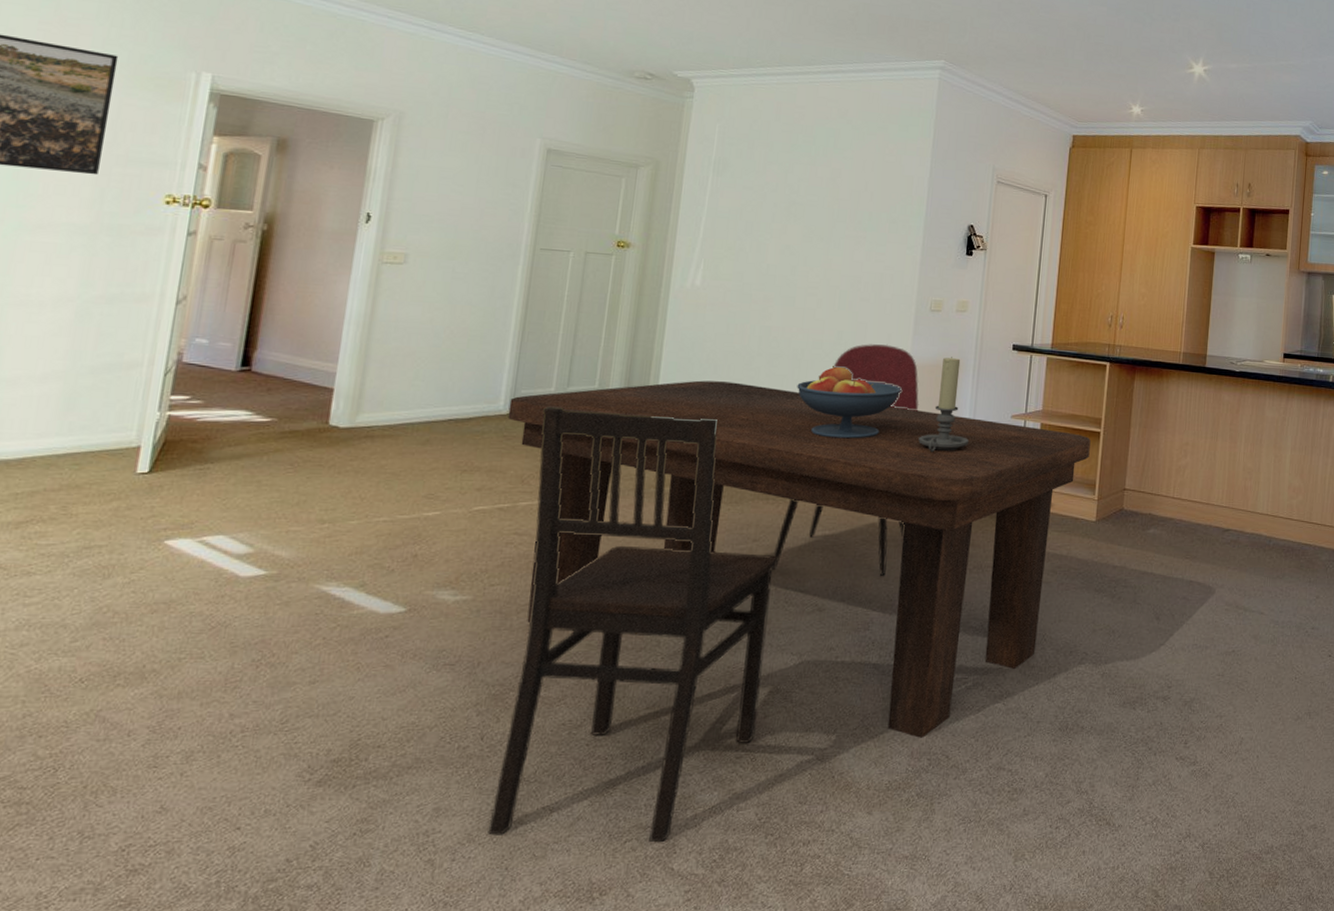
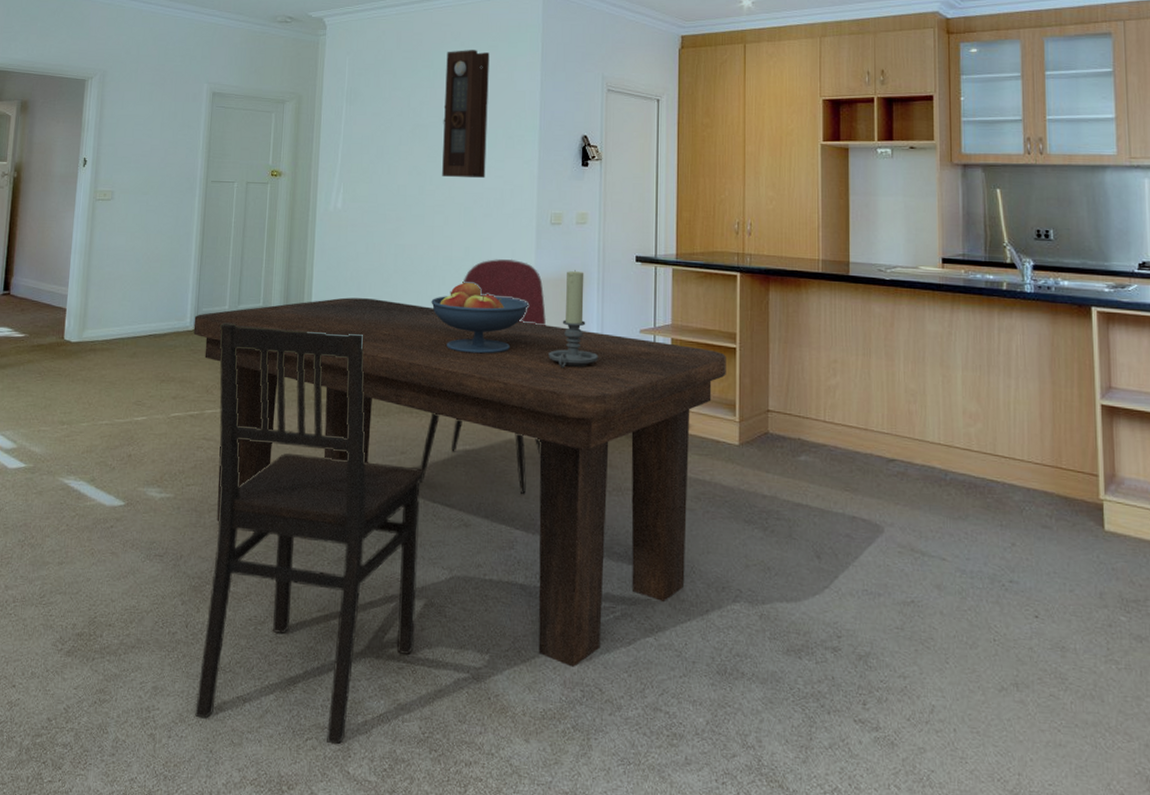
pendulum clock: none [818,128,878,261] -> present [442,50,490,178]

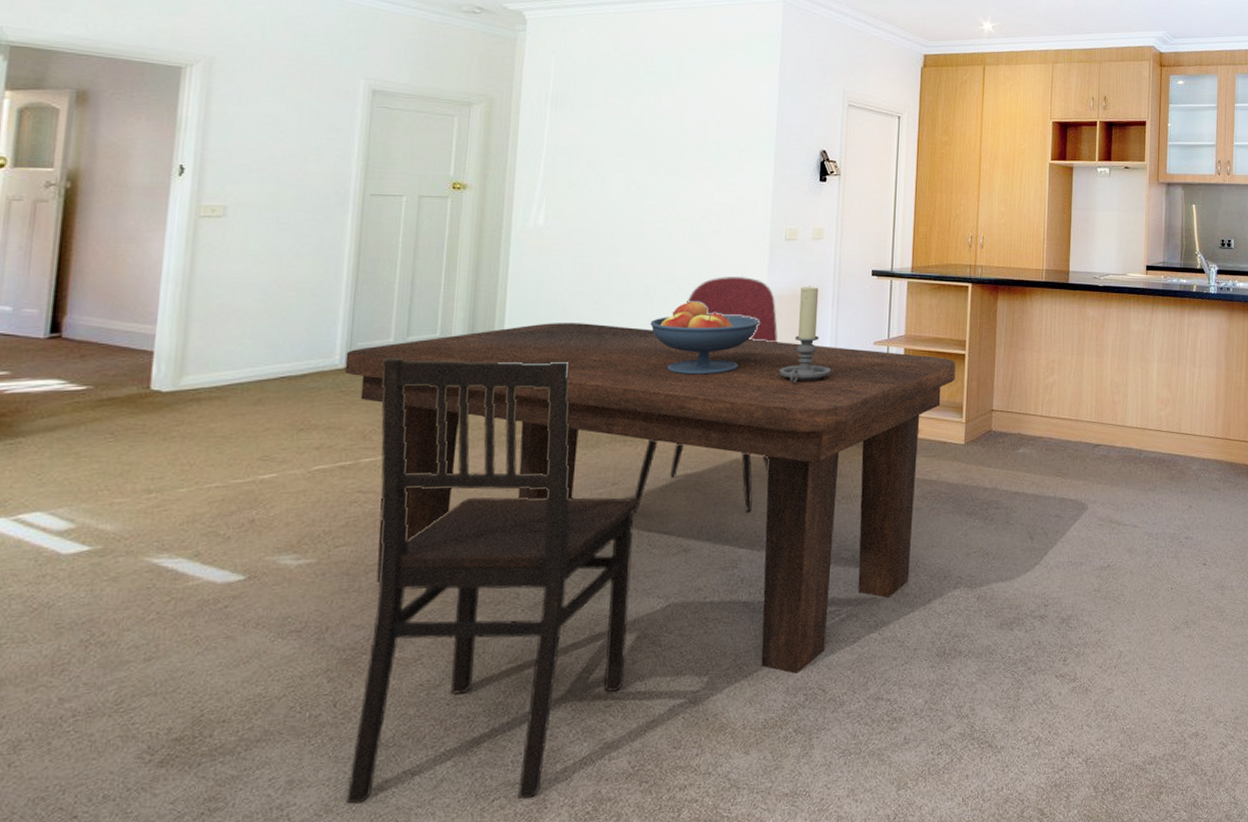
pendulum clock: present [442,50,490,178] -> none [665,56,723,192]

